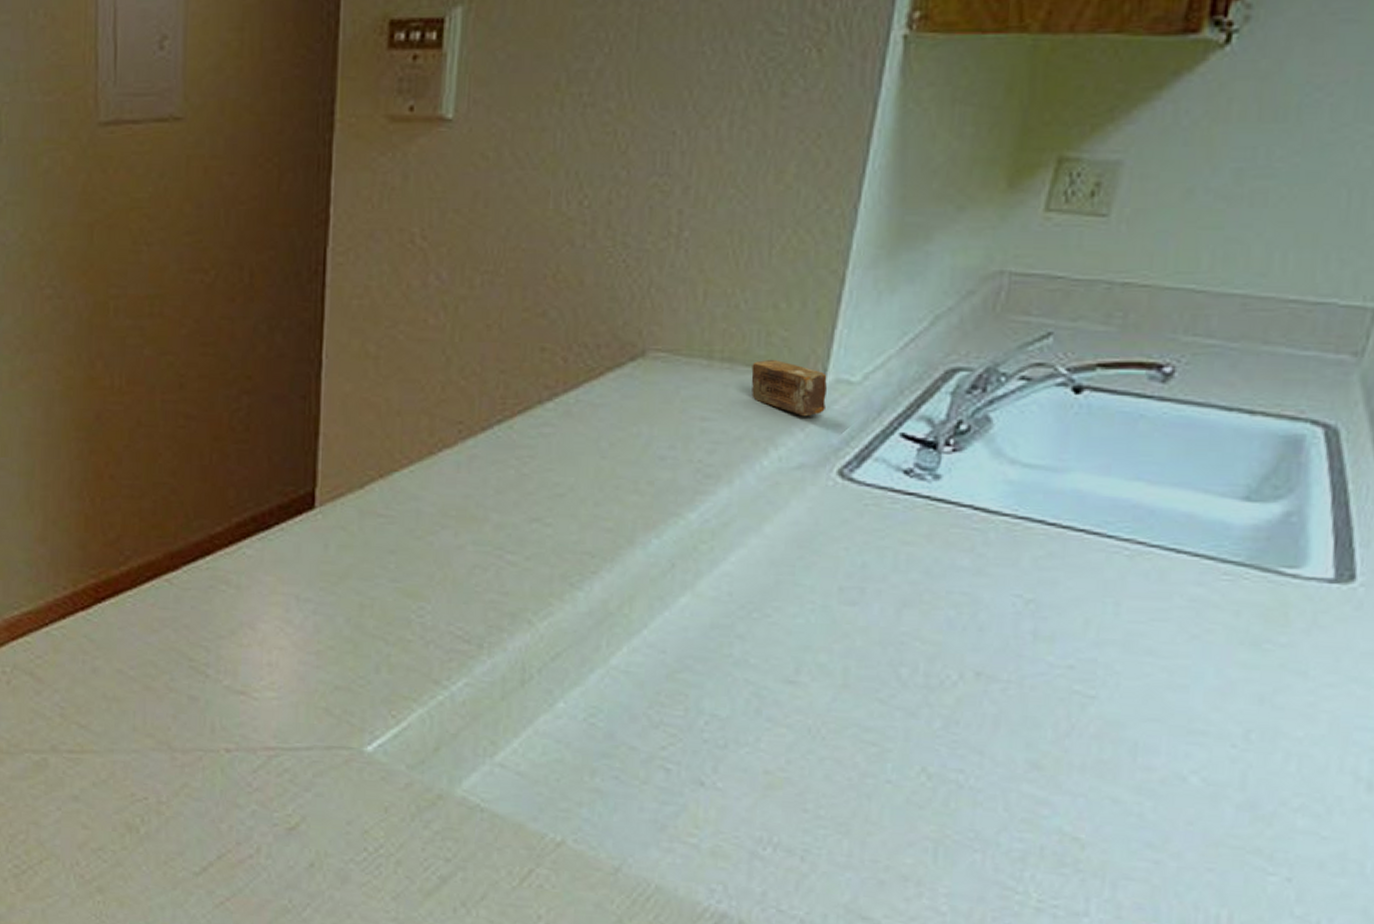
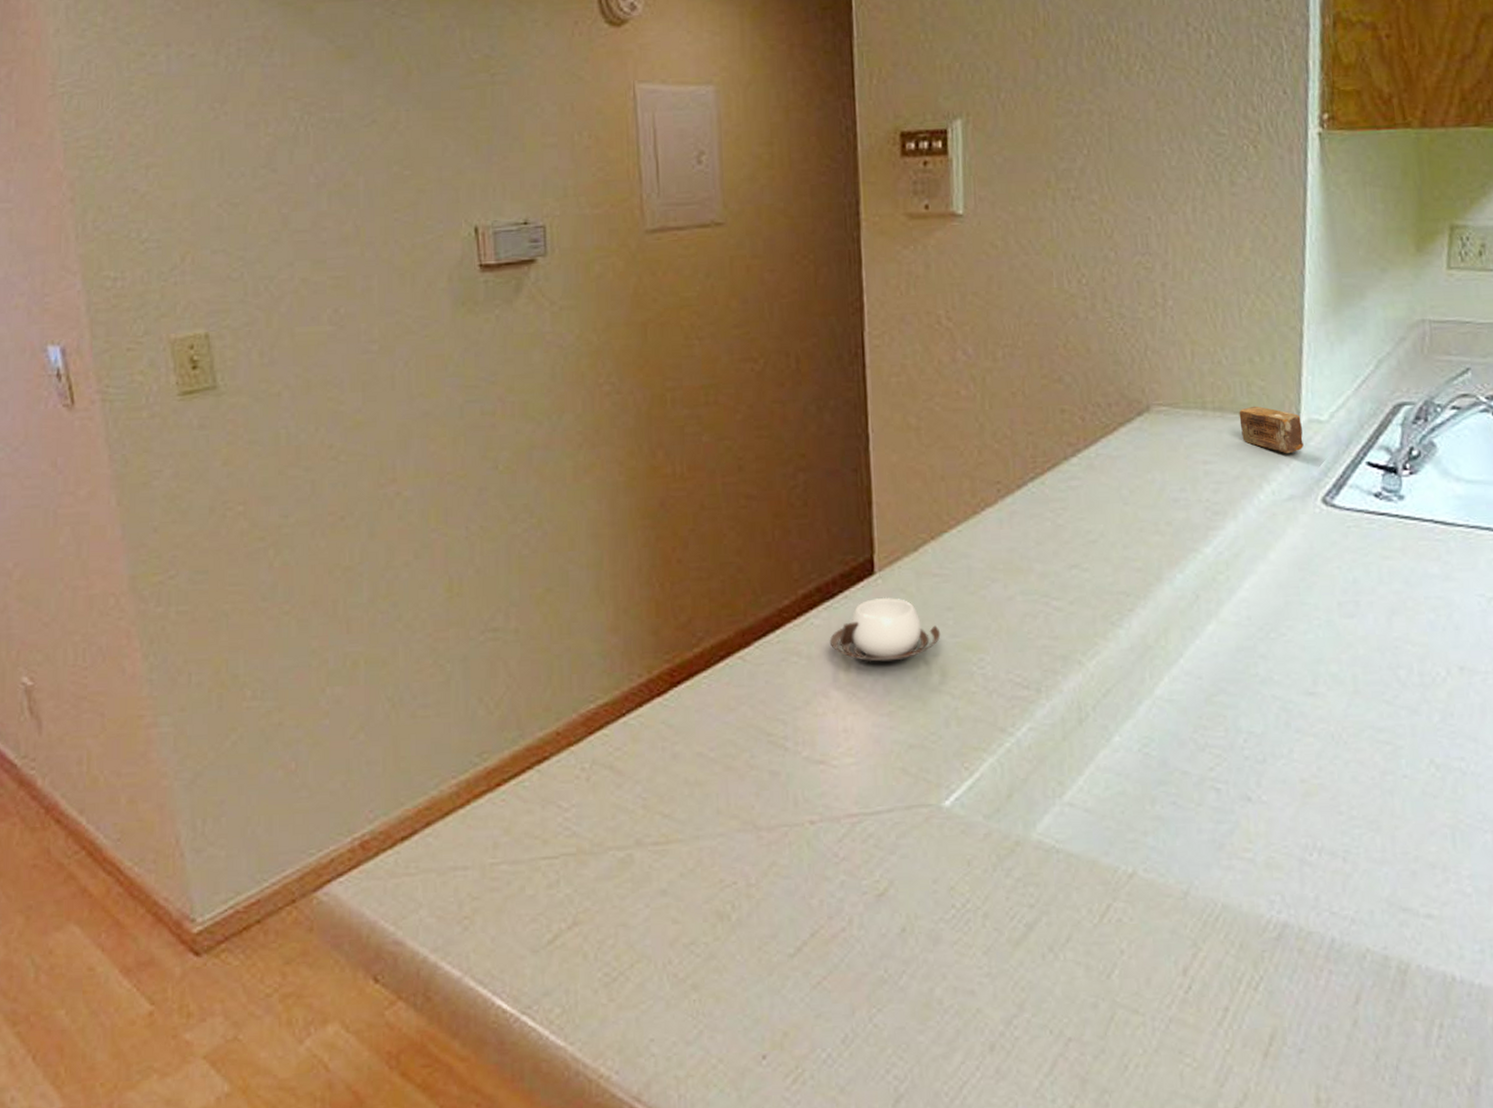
cup: none [260,533,380,600] -> present [829,597,941,662]

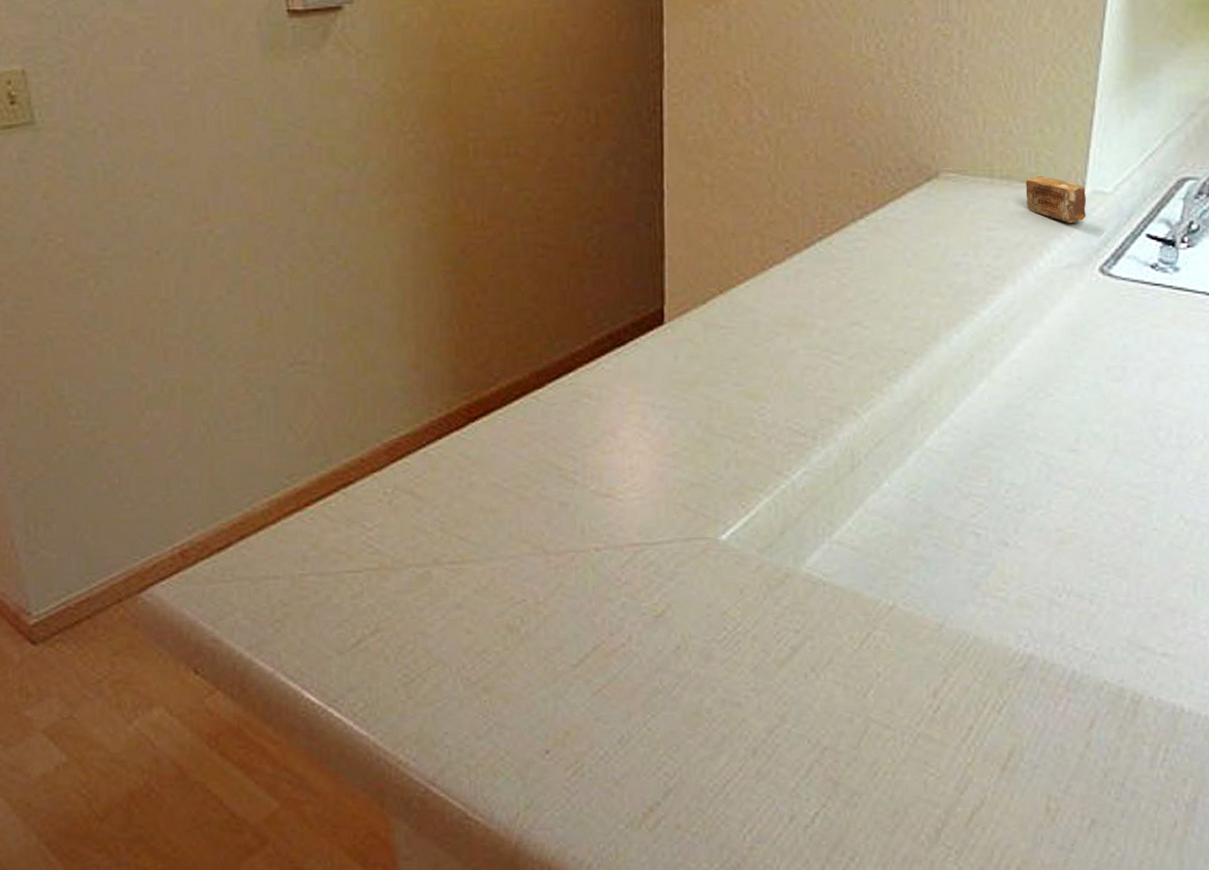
cup: present [829,597,941,662] -> none [619,346,725,406]

